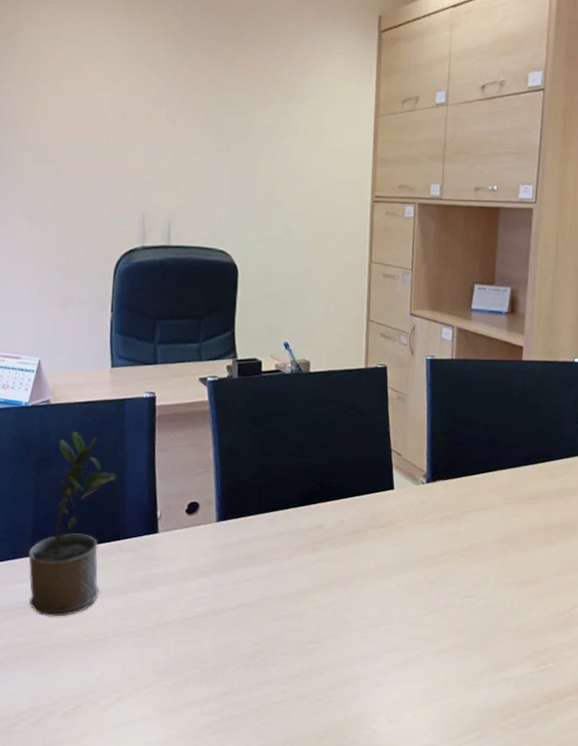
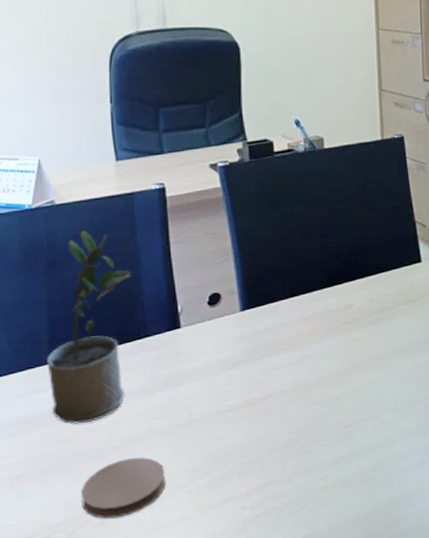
coaster: none [48,654,131,711] -> present [80,457,166,519]

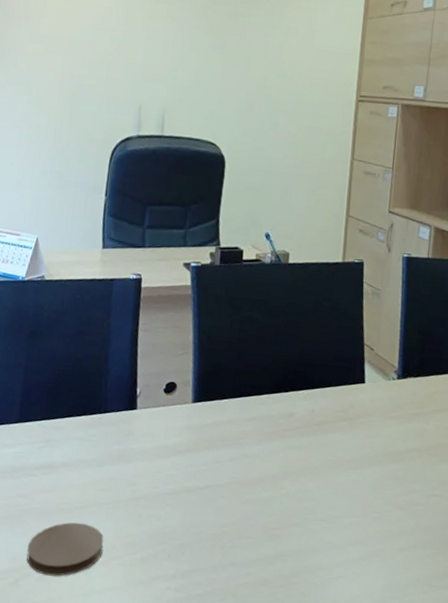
potted plant: present [47,231,132,424] -> none [14,307,102,483]

